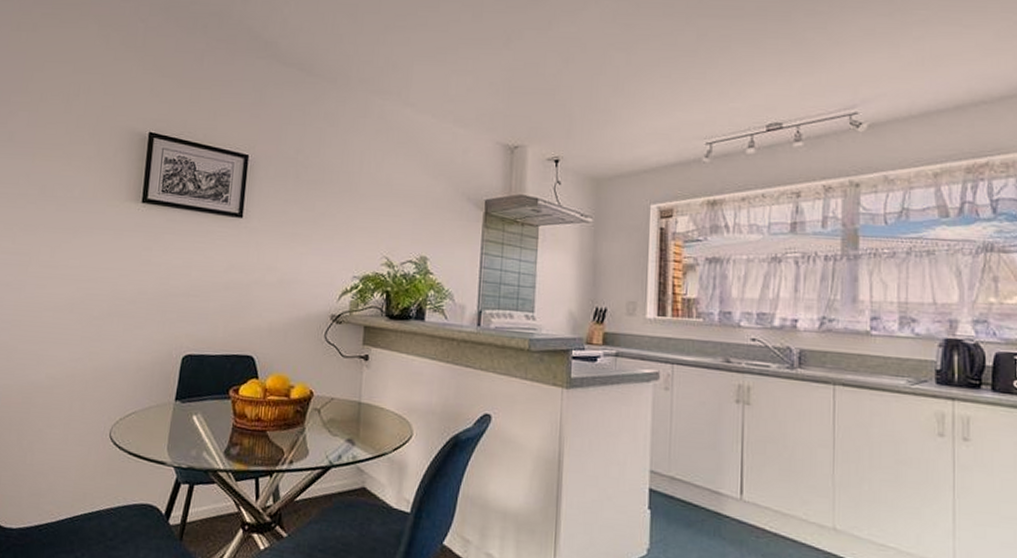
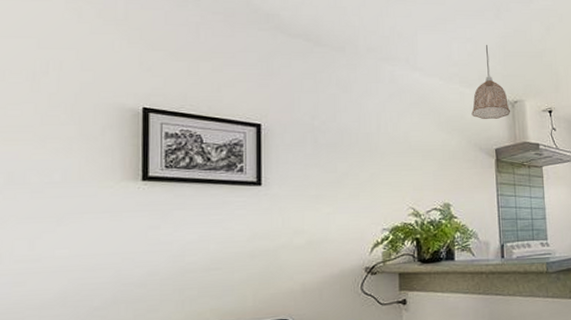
pendant lamp: none [463,79,509,166] -> present [471,45,511,119]

